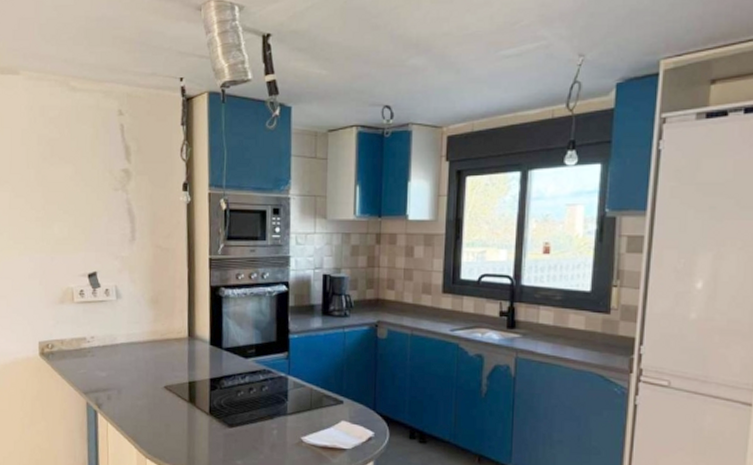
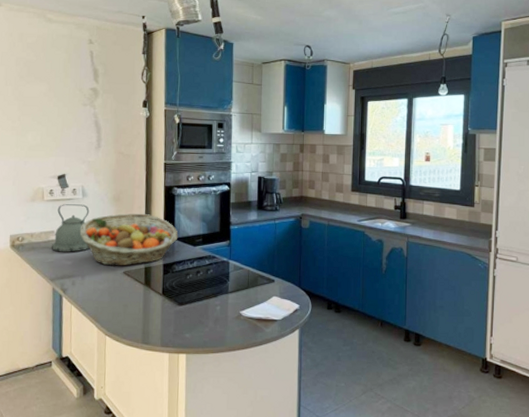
kettle: none [84,307,126,363] -> present [52,204,90,252]
fruit basket: none [115,317,227,380] -> present [80,213,178,266]

